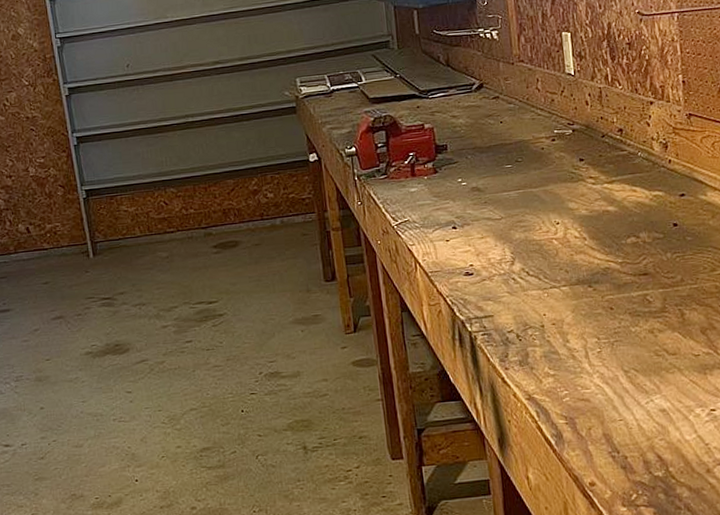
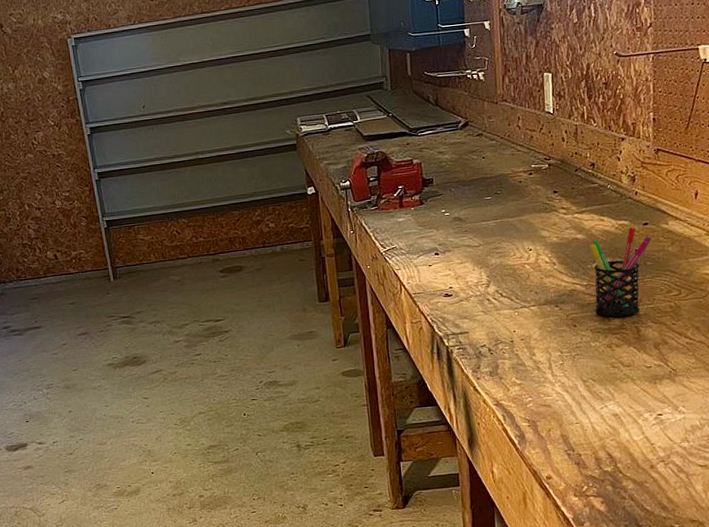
pen holder: none [622,198,690,299] -> present [590,227,652,317]

